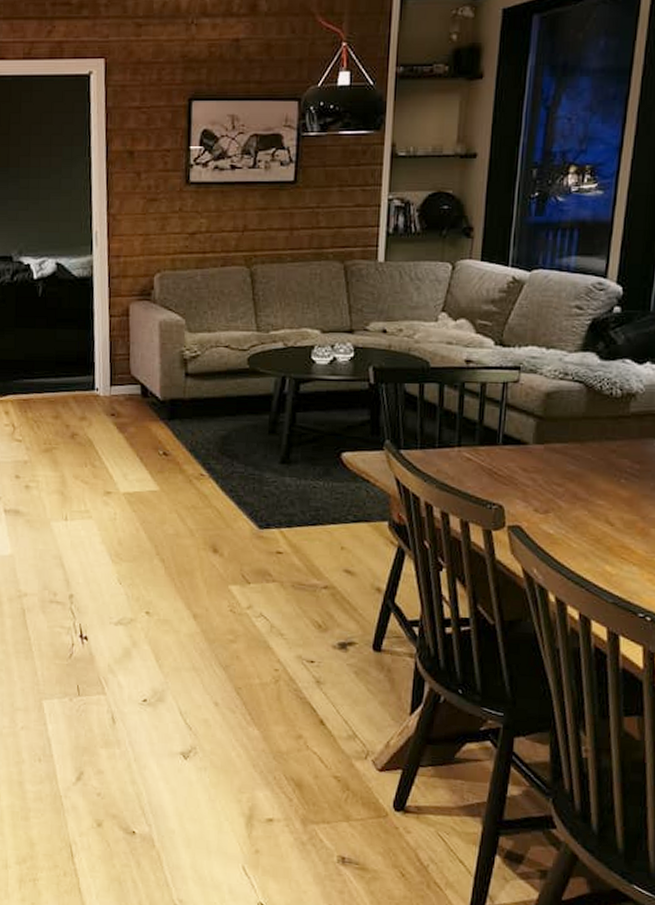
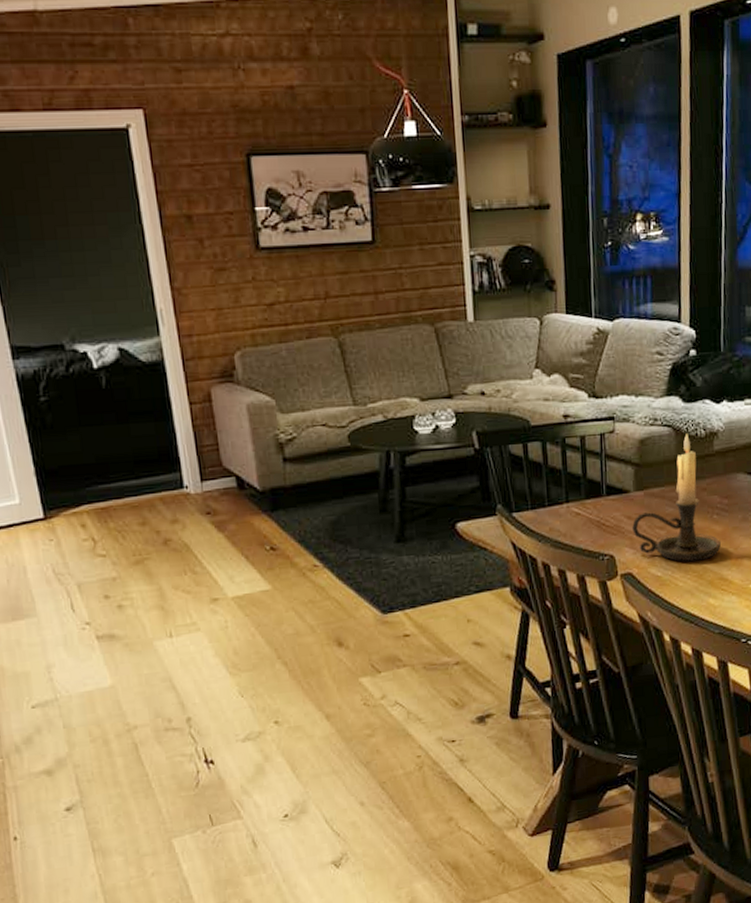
candle holder: none [527,391,626,525] -> present [632,433,721,562]

